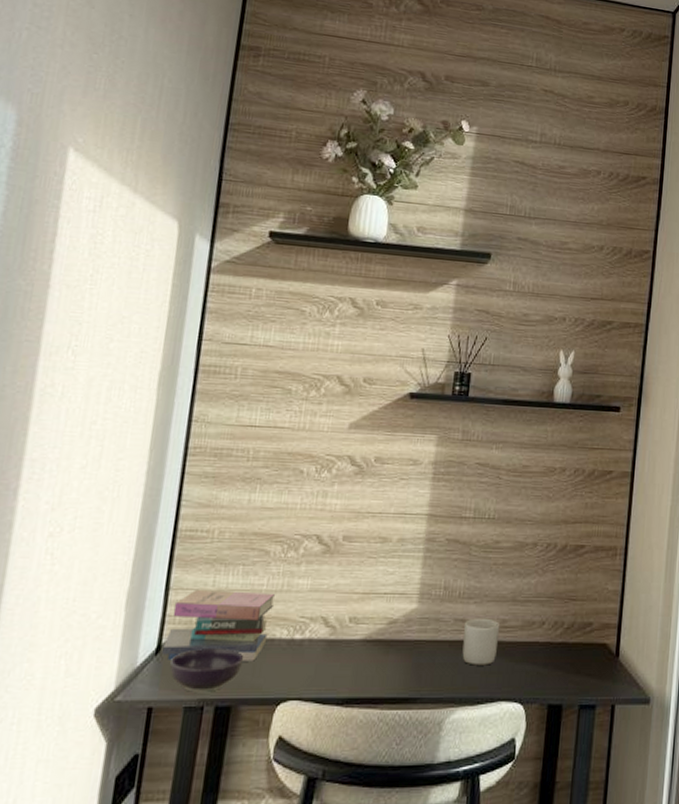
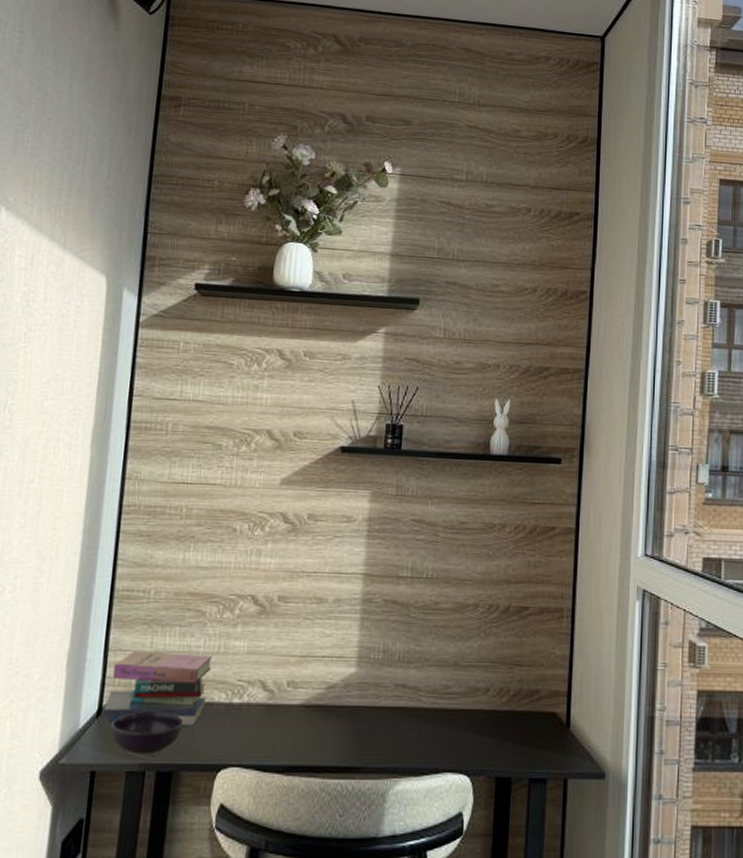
mug: present [462,618,501,666] -> none [404,683,443,734]

